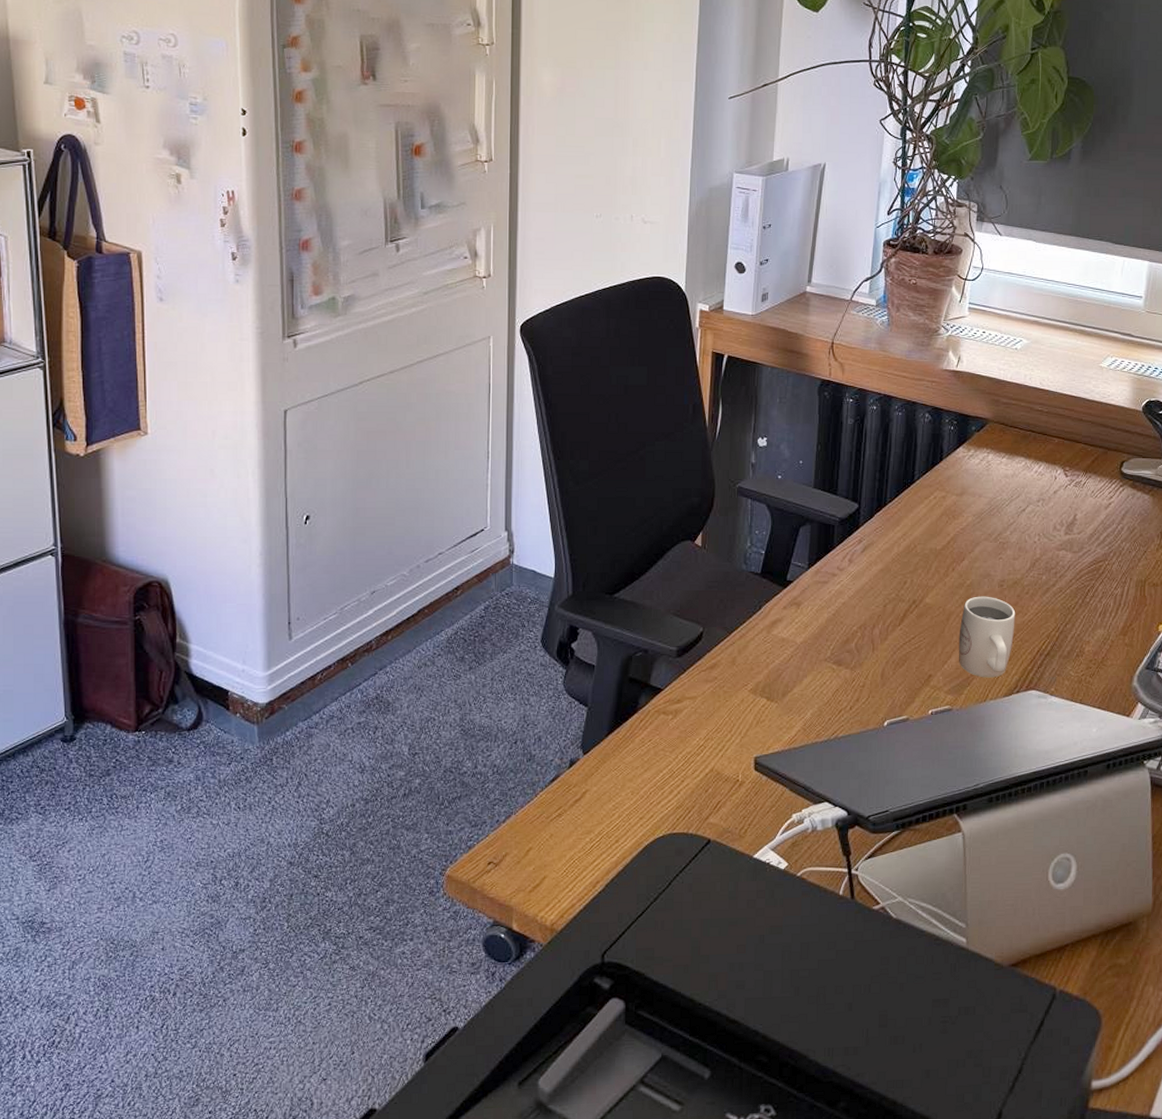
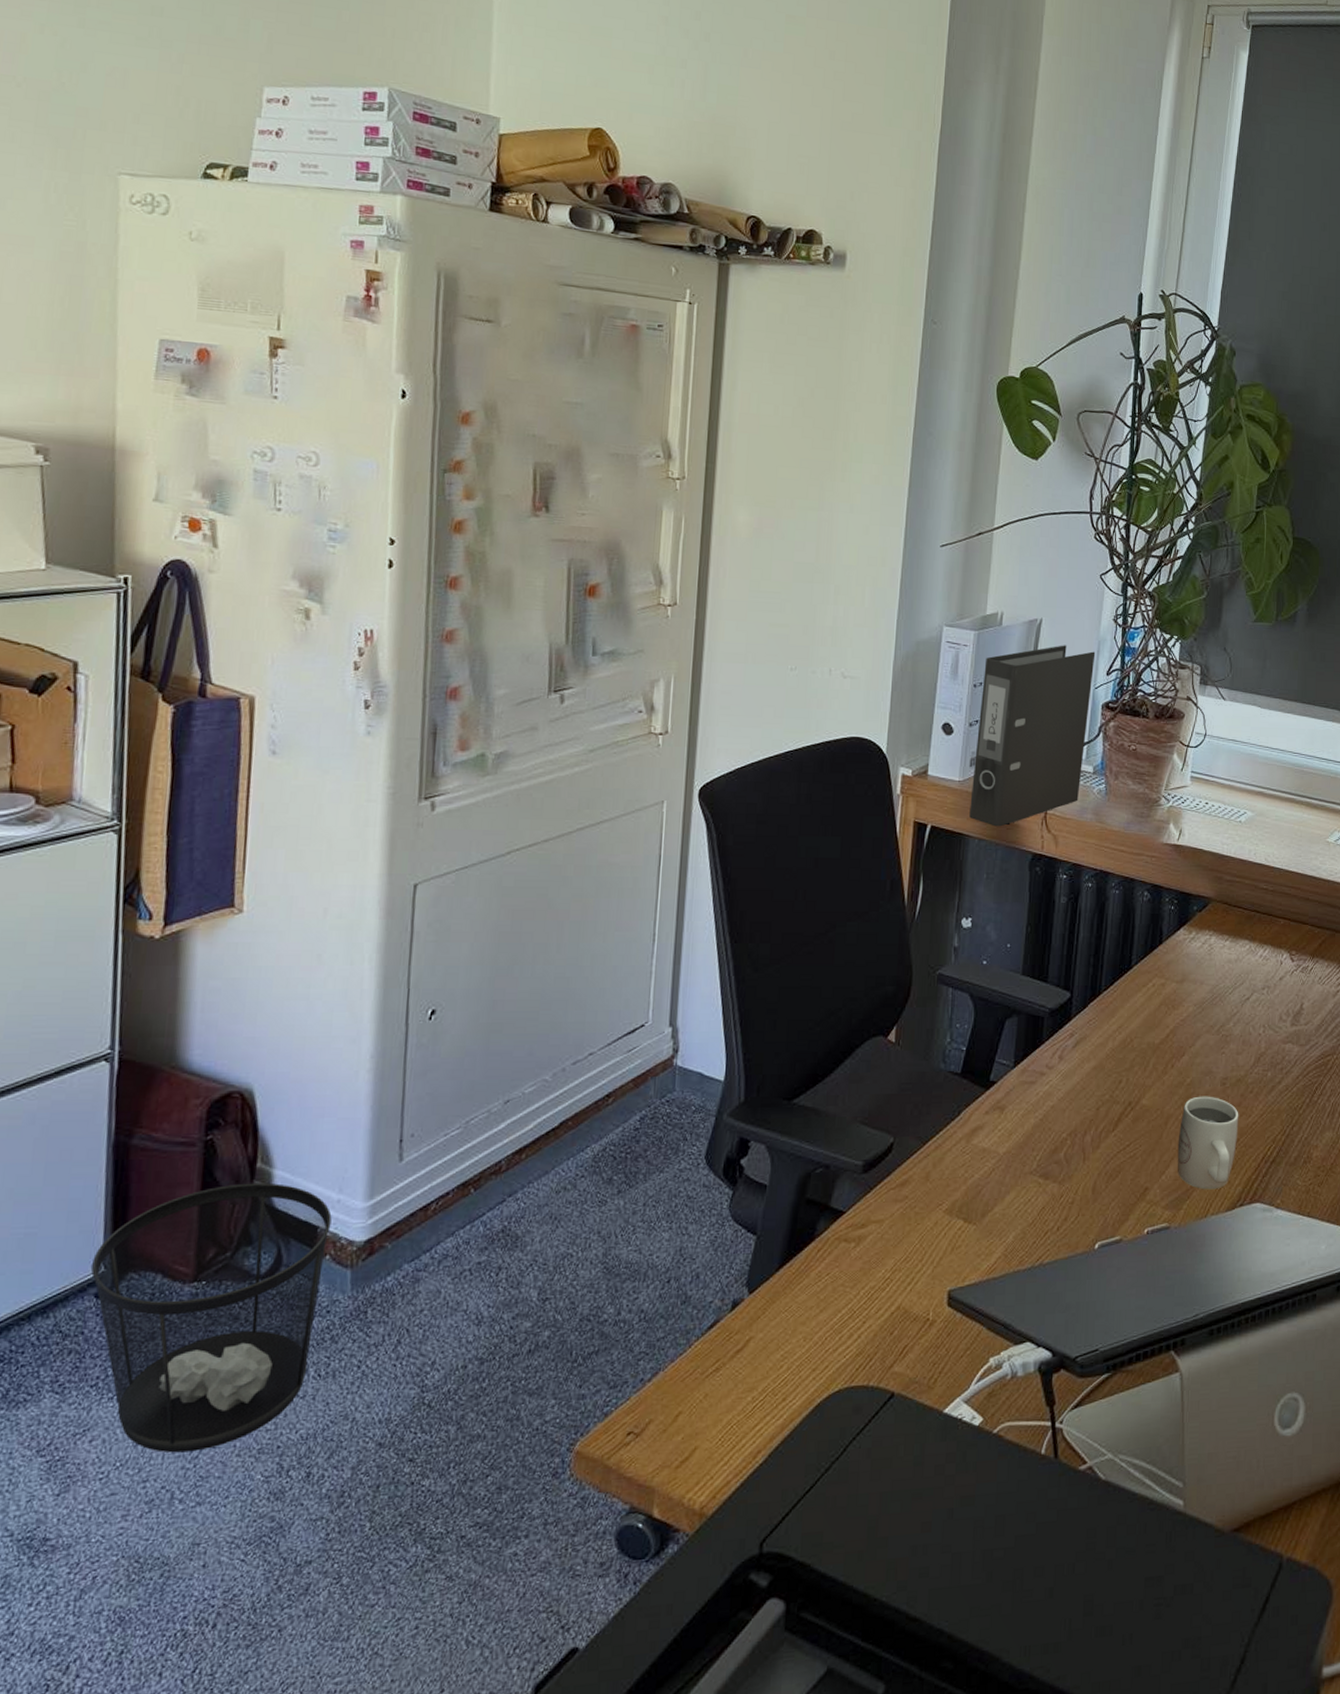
waste bin: none [57,654,239,863] -> present [91,1182,332,1453]
binder: none [762,187,877,356] -> present [969,645,1096,827]

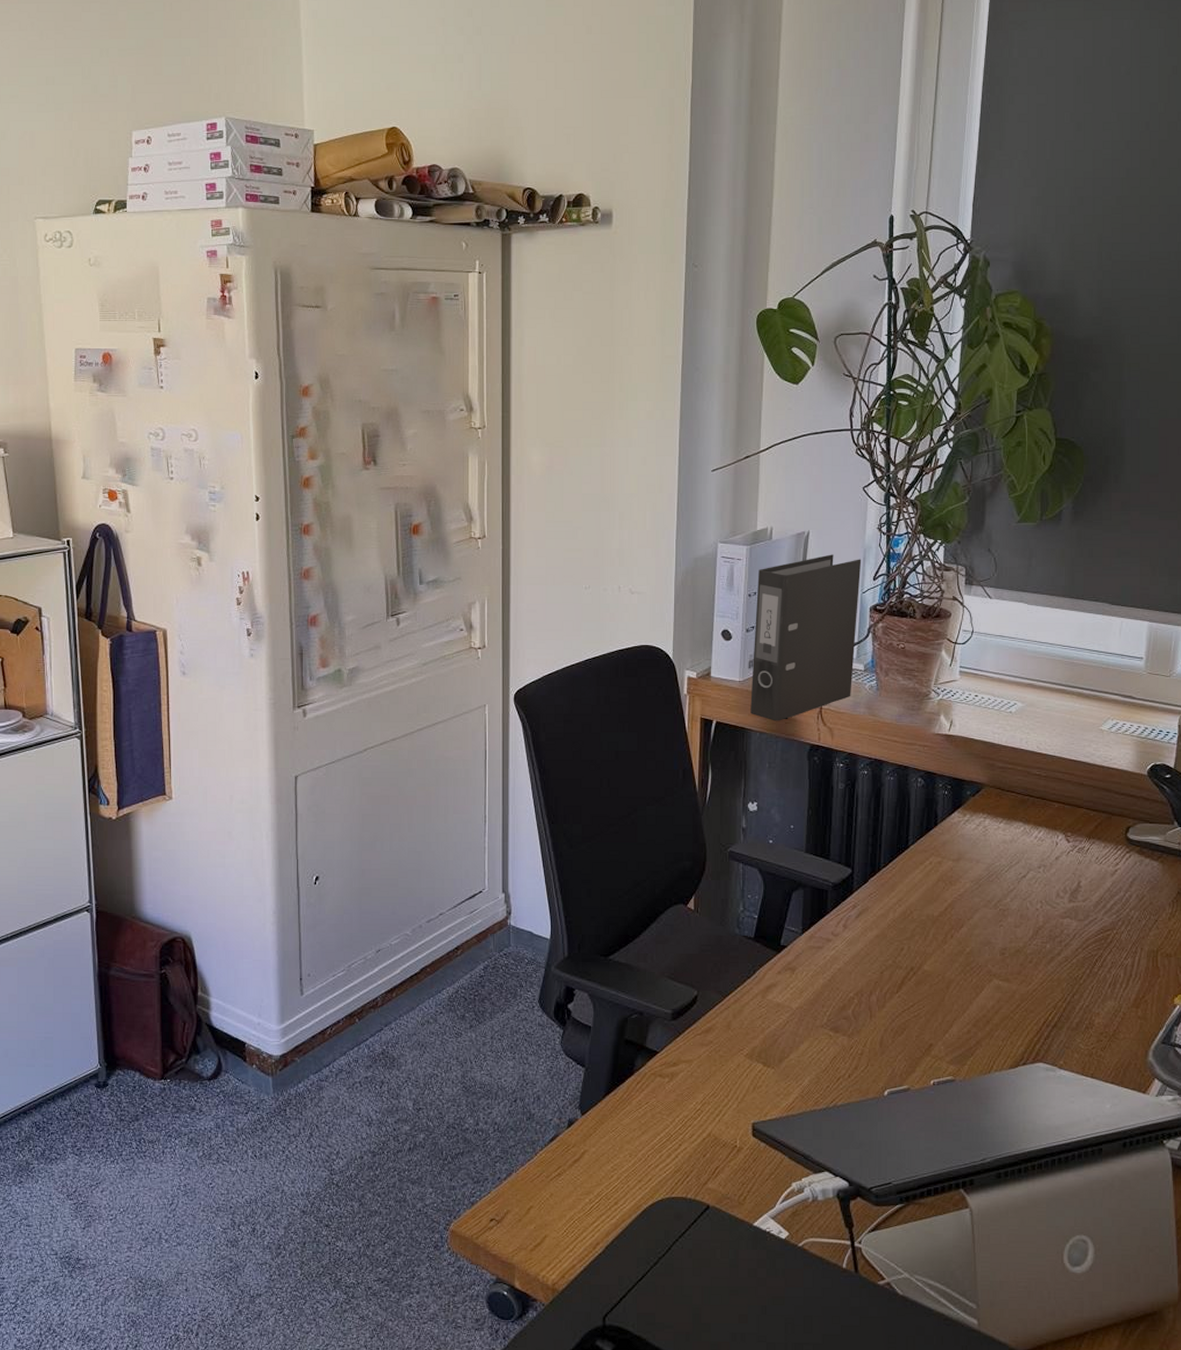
waste bin: present [91,1182,332,1453] -> none [91,1007,255,1205]
mug: present [1177,1096,1239,1190] -> none [960,964,1019,1049]

